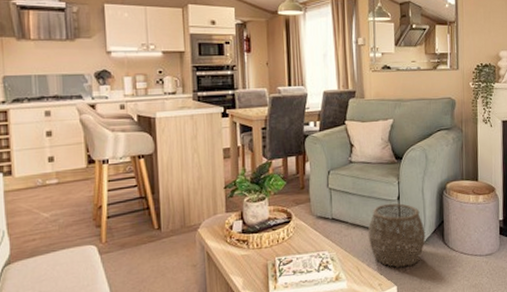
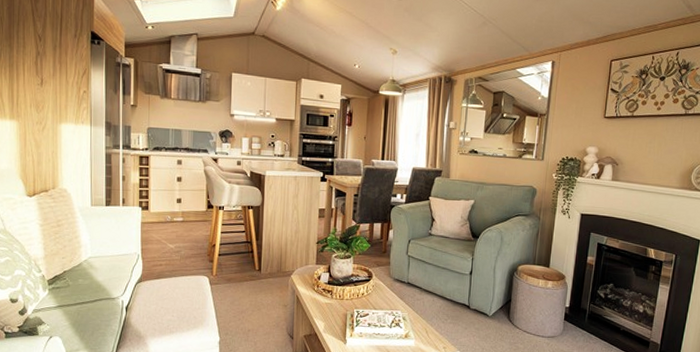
woven basket: present [367,203,426,268] -> none [438,276,493,336]

